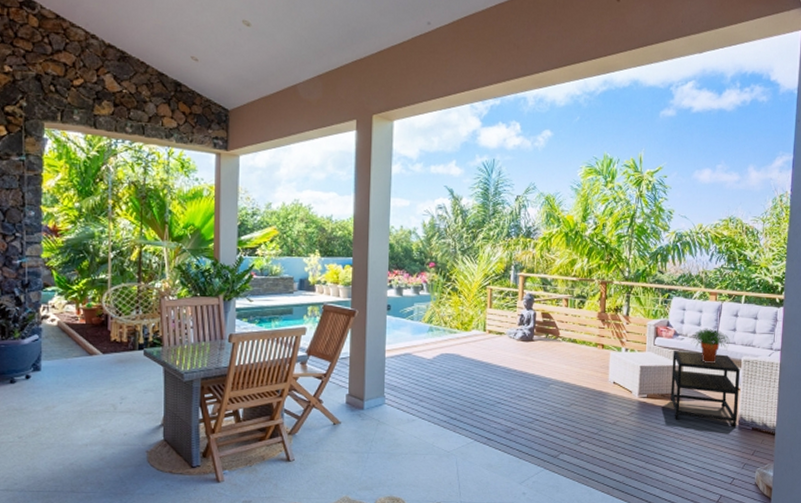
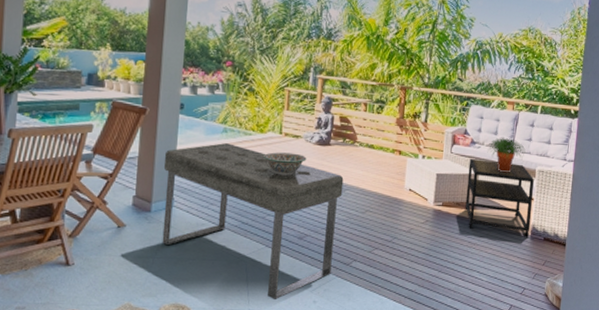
bench: none [374,342,548,493] -> present [162,143,344,301]
decorative bowl: none [469,349,511,372] -> present [263,152,307,176]

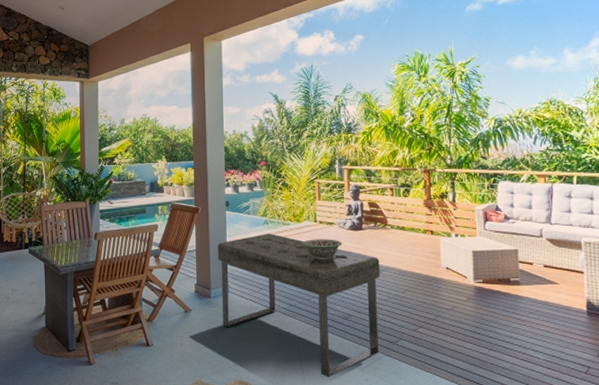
side table: present [465,158,534,236] -> none [505,234,585,311]
potted plant: present [487,137,526,173] -> none [523,210,566,247]

